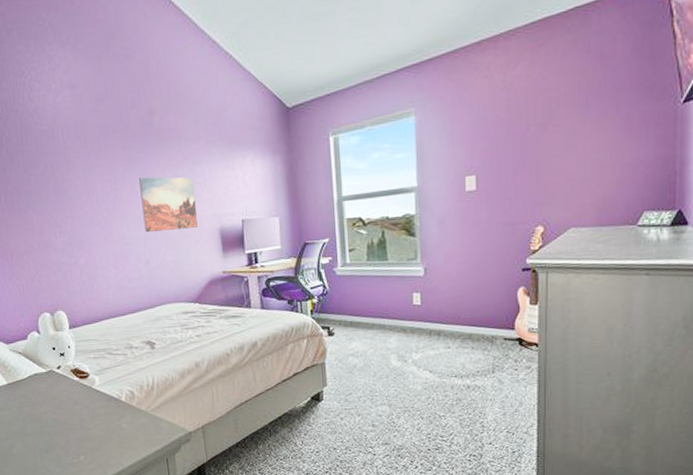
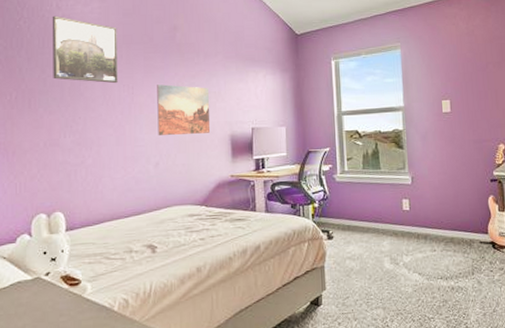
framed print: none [25,108,99,179] -> present [52,15,118,84]

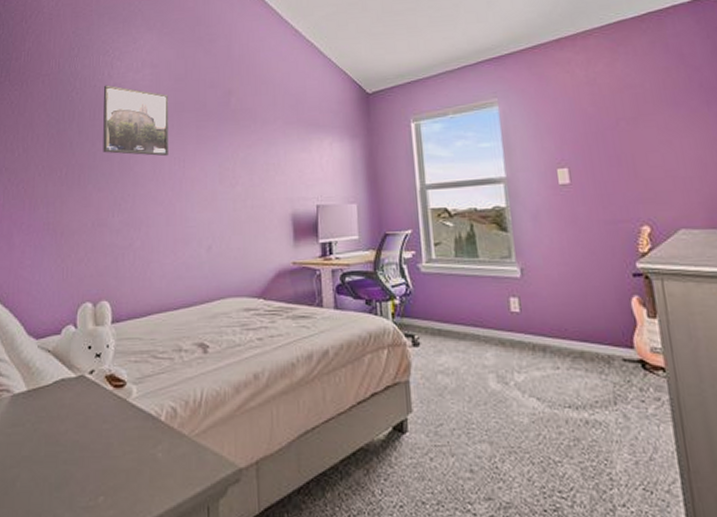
wall art: present [157,84,210,135] -> none [210,156,268,214]

